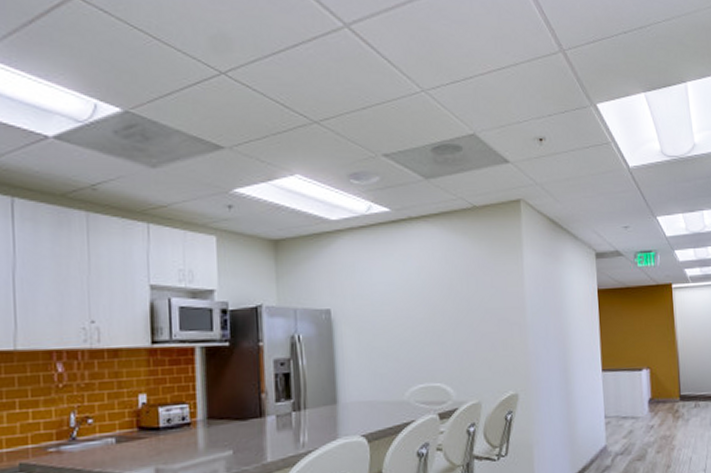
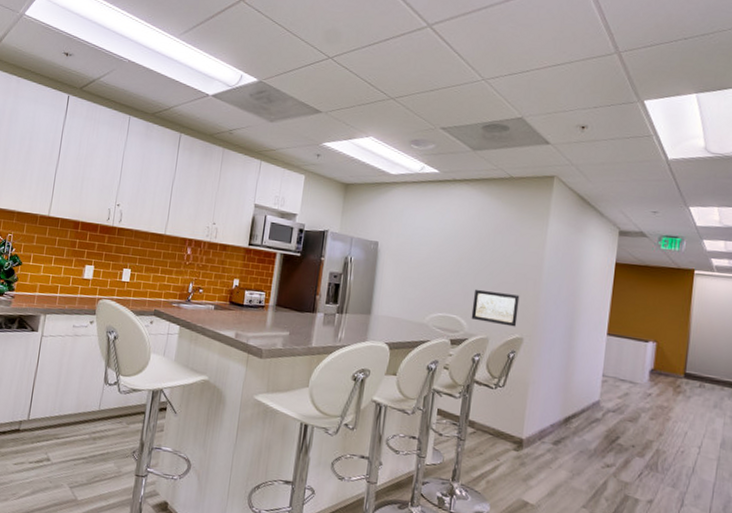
wall art: none [455,345,509,385] -> present [471,289,520,327]

